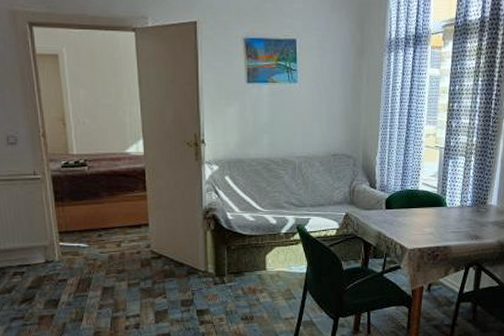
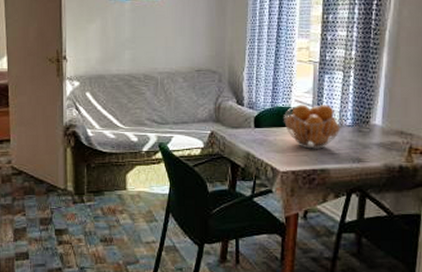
fruit basket: none [411,187,465,228] -> present [283,104,345,149]

